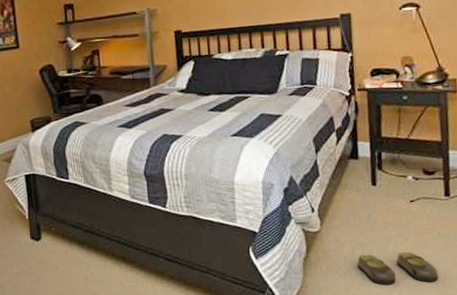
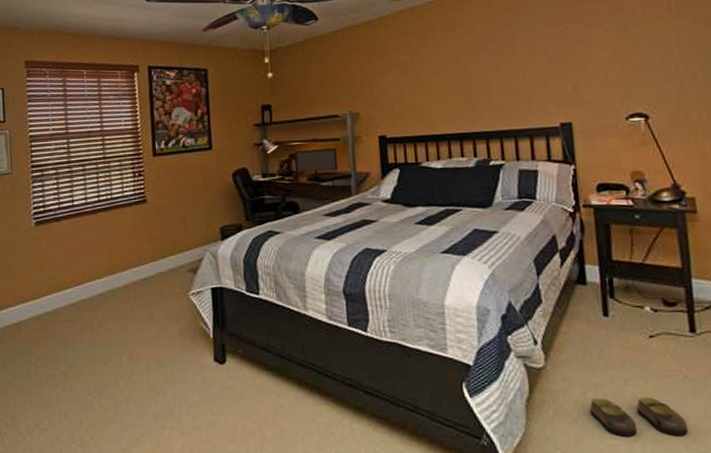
computer monitor: none [97,43,138,75] -> present [295,148,338,181]

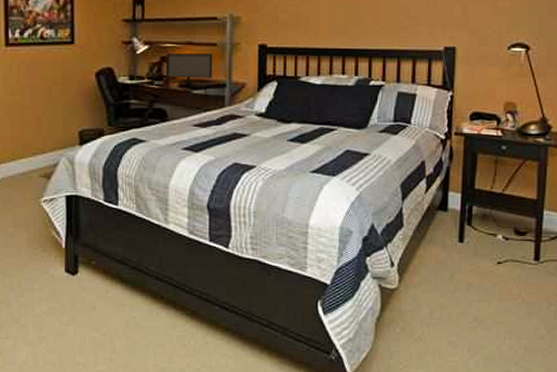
slippers: present [589,397,688,438] -> none [433,318,519,355]

